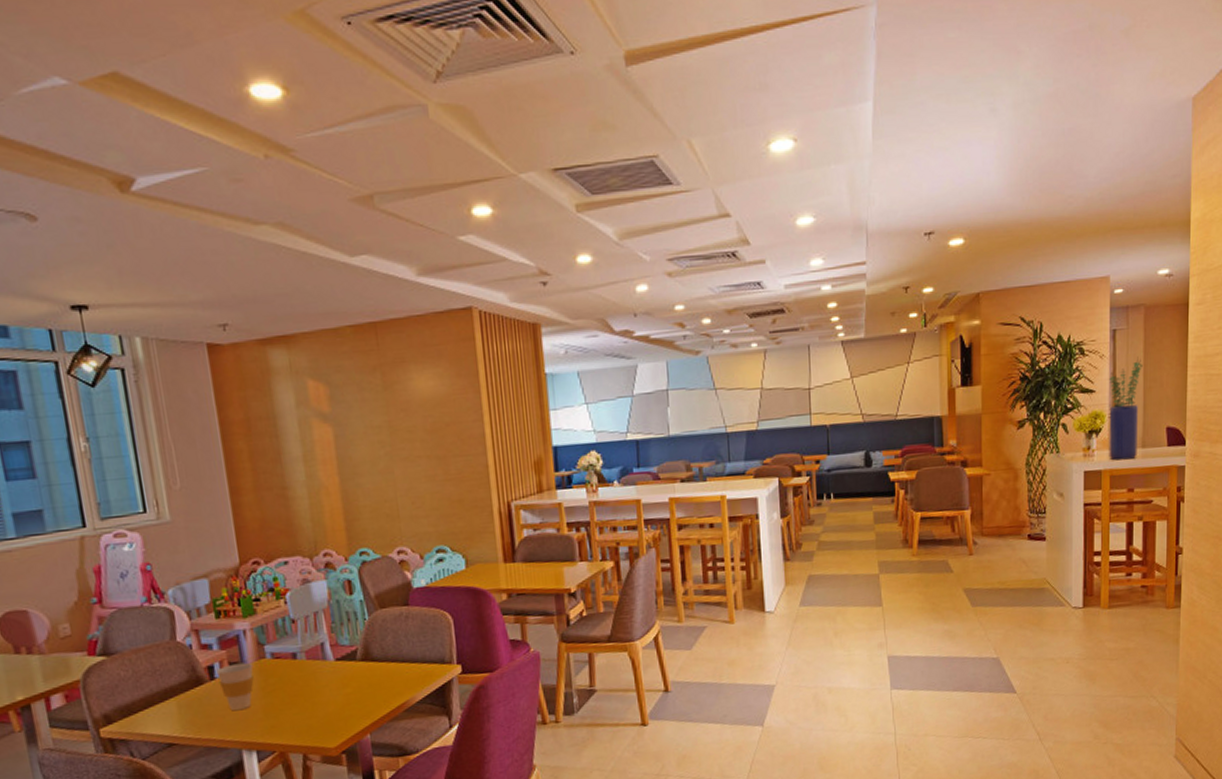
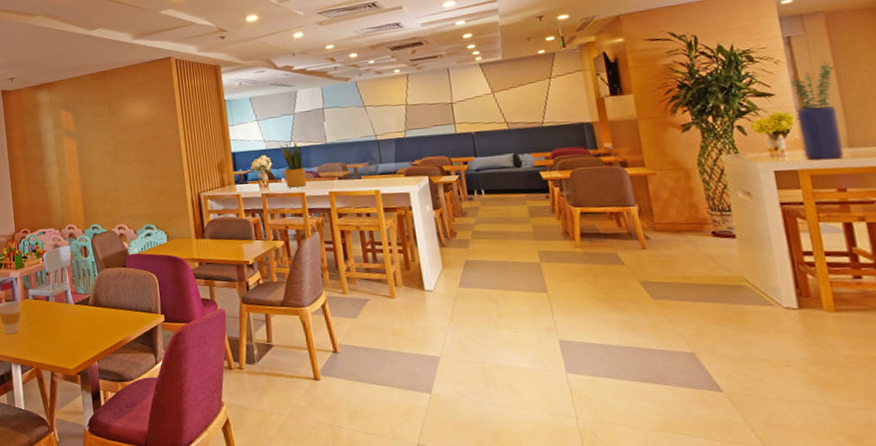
planter: none [613,433,644,495] -> present [280,142,307,189]

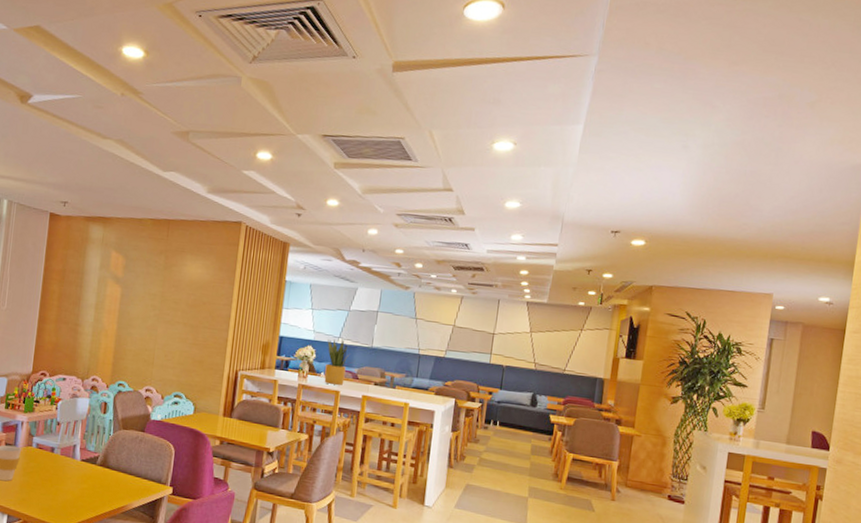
vase: present [790,60,844,161] -> none [753,365,795,452]

